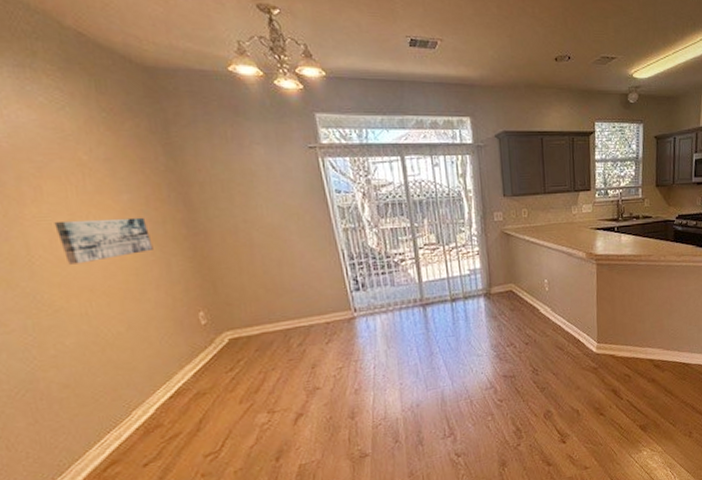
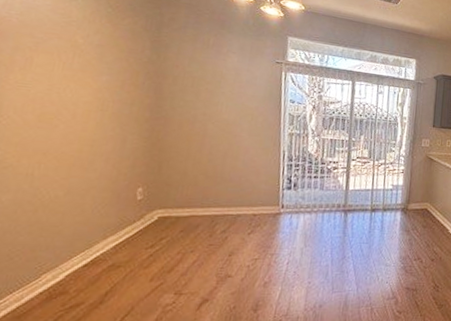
wall art: present [54,217,153,265] -> none [31,89,116,129]

